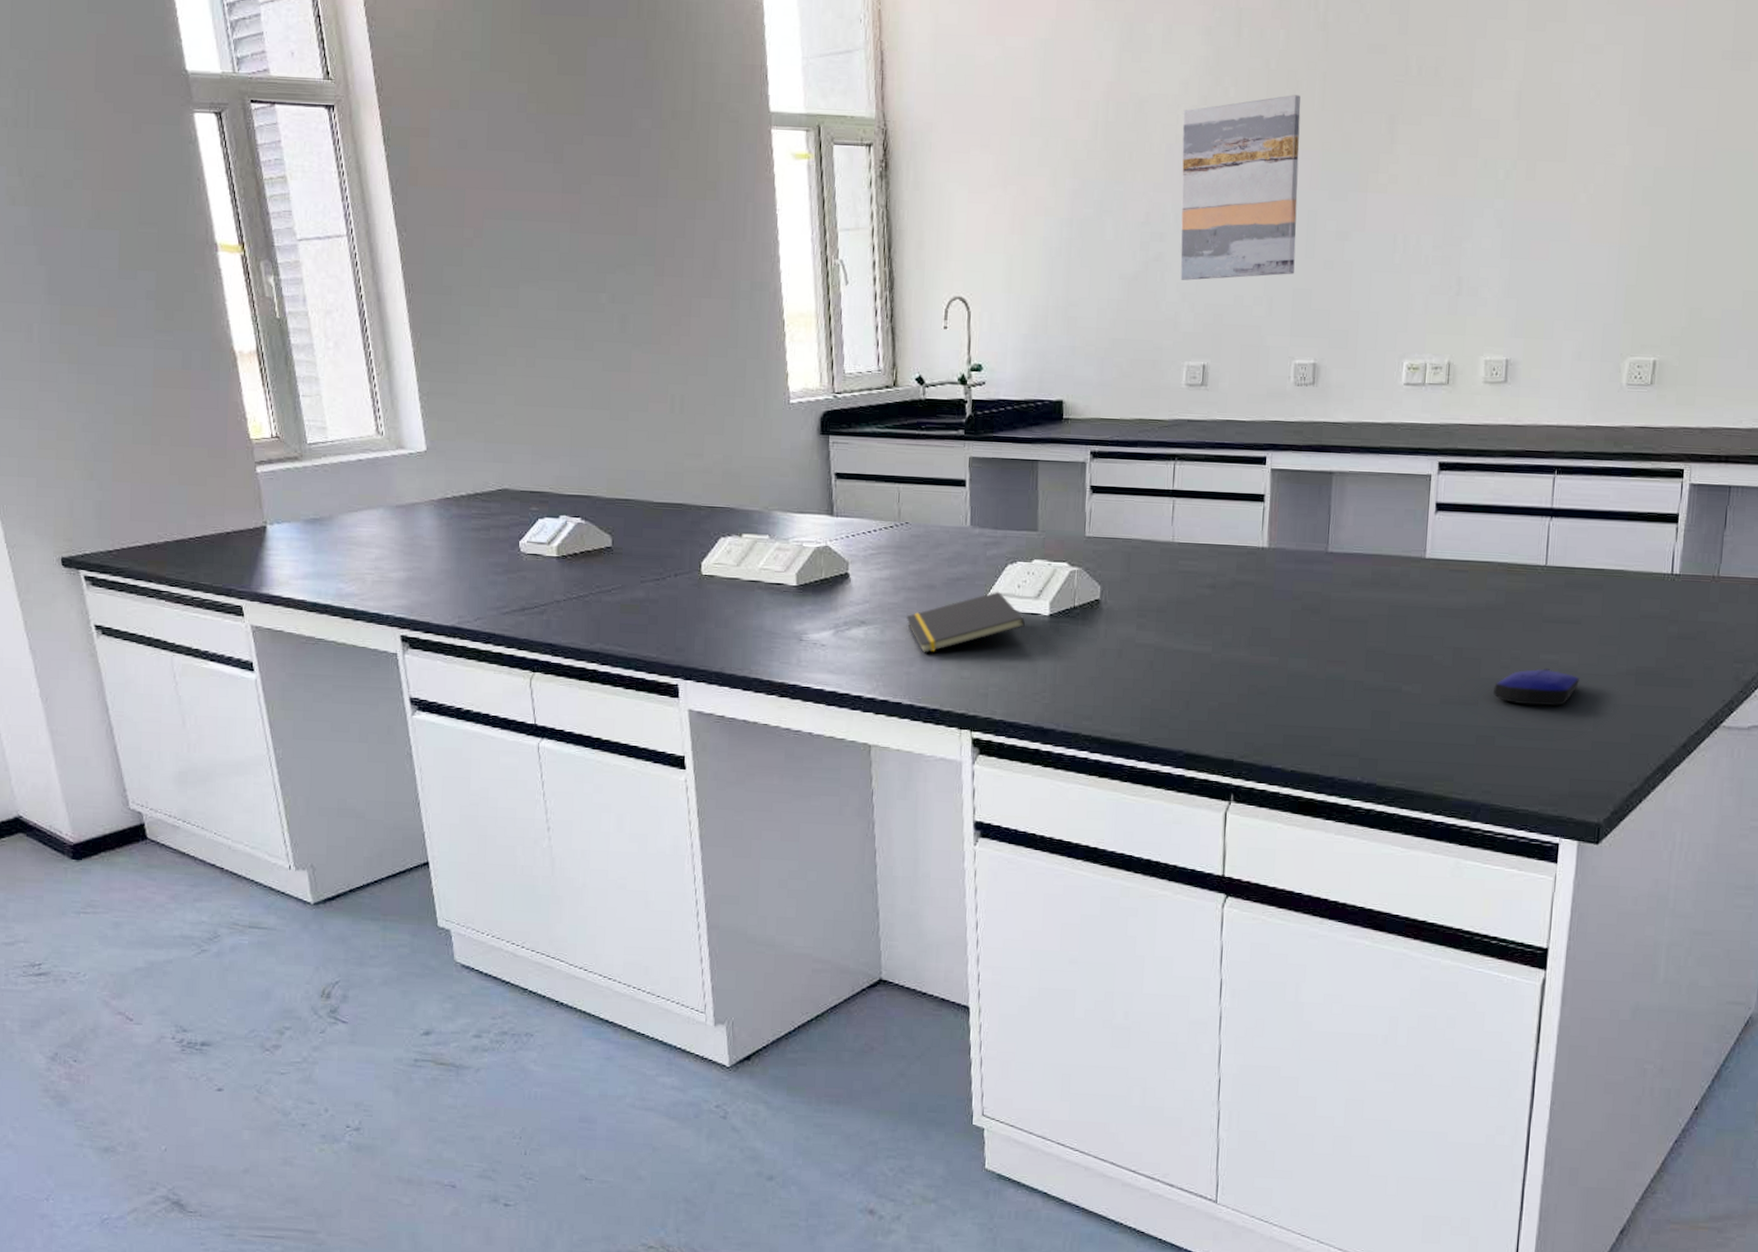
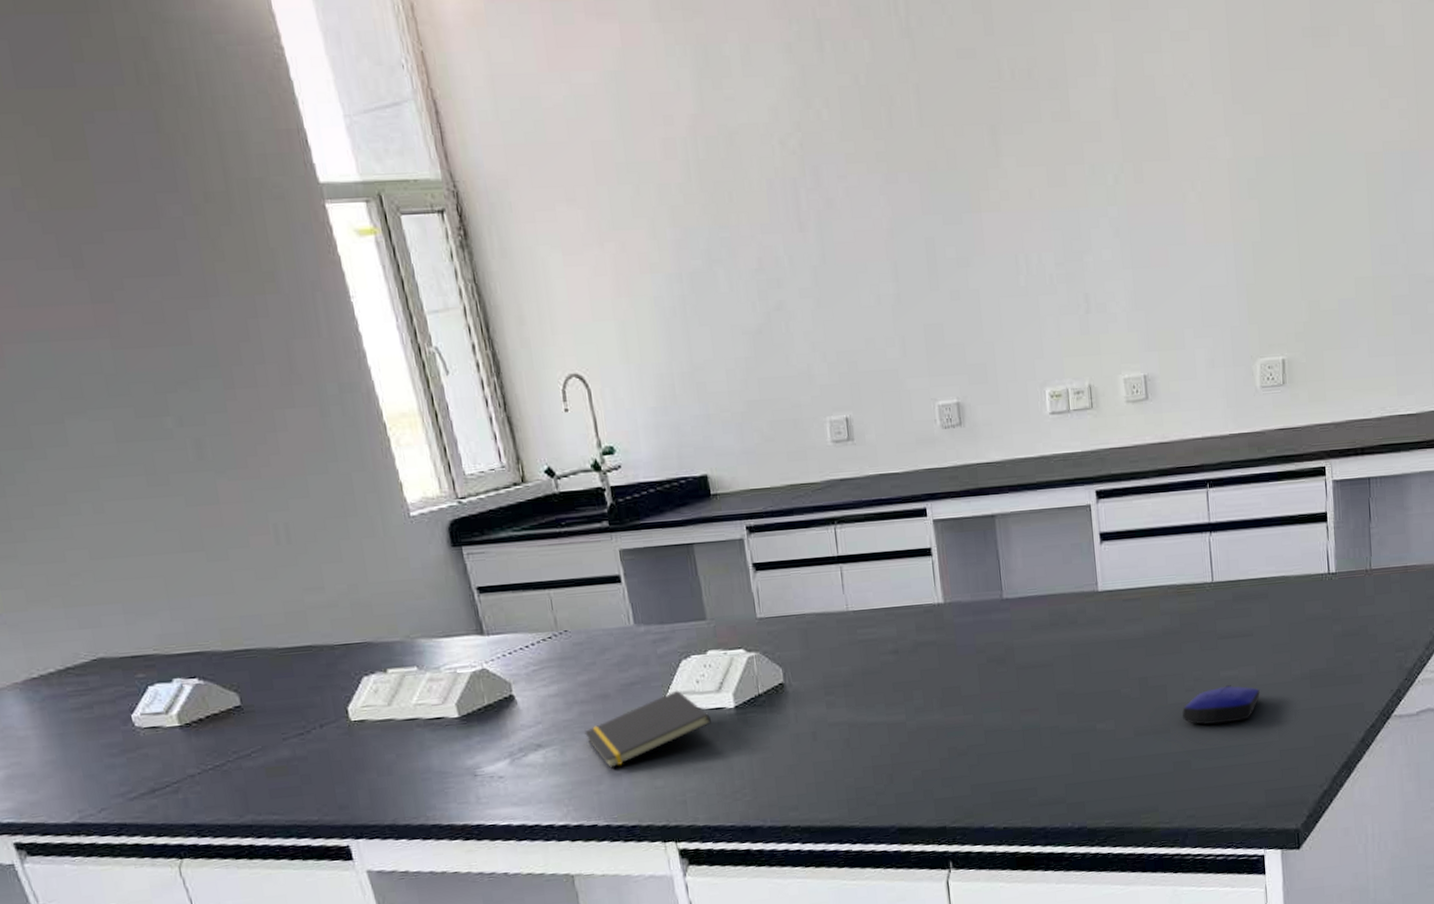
wall art: present [1180,95,1301,281] -> none [777,112,922,328]

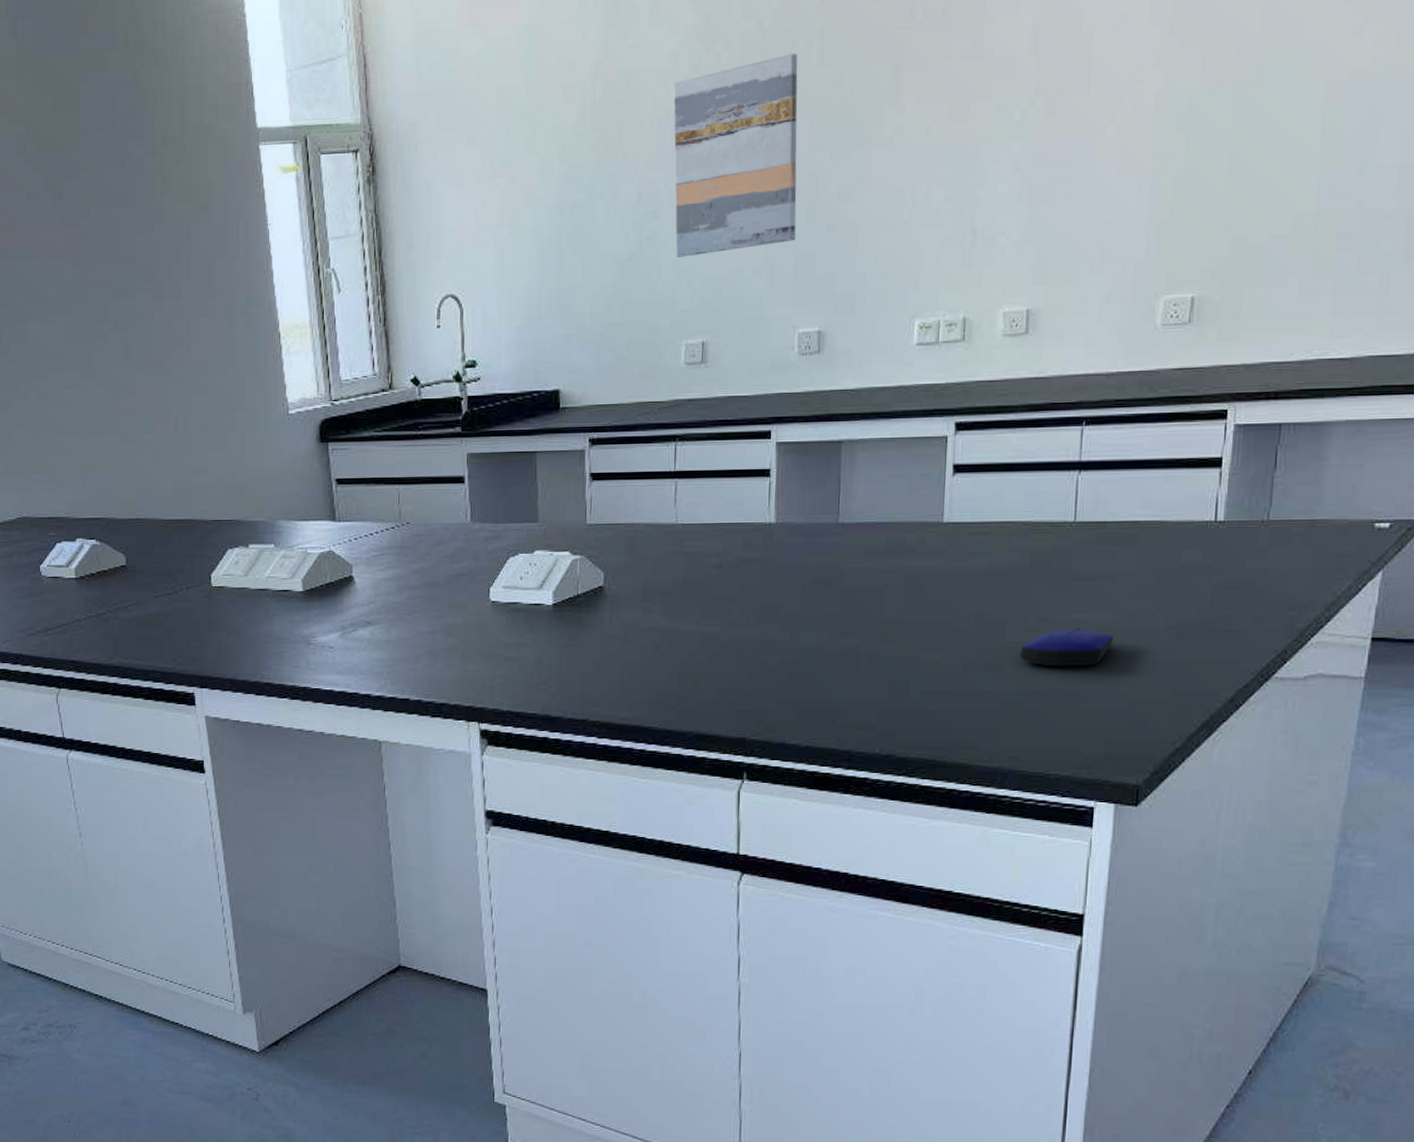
notepad: present [584,690,711,769] -> none [411,584,528,649]
wall art: none [777,112,922,328] -> present [673,54,798,257]

